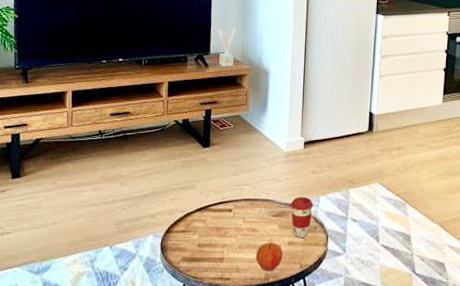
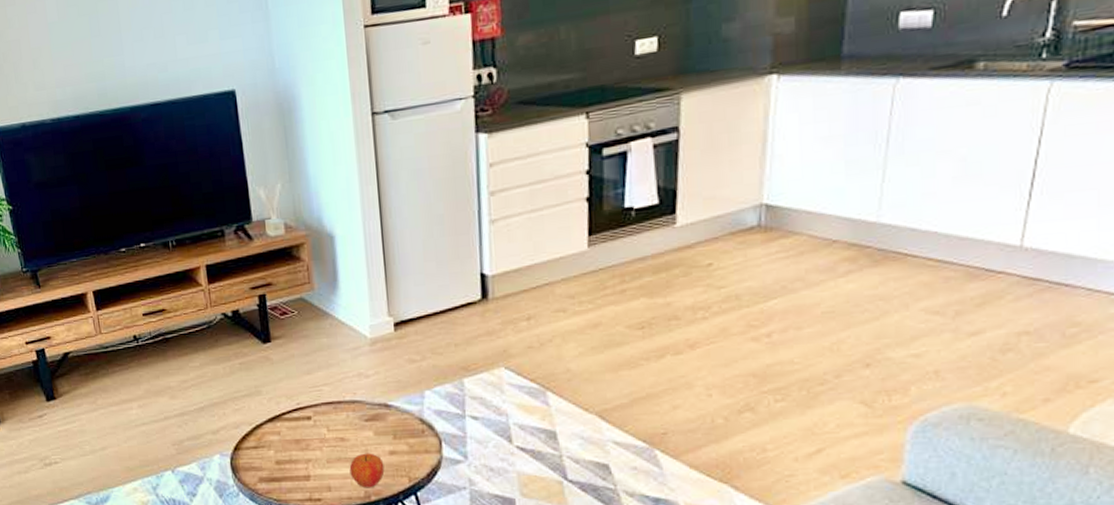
coffee cup: present [290,196,313,239] -> none [386,393,416,446]

